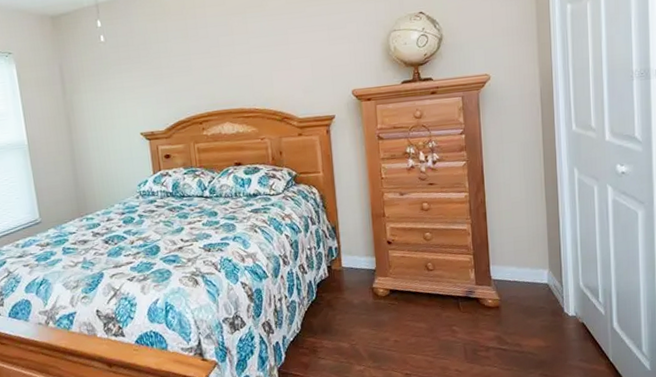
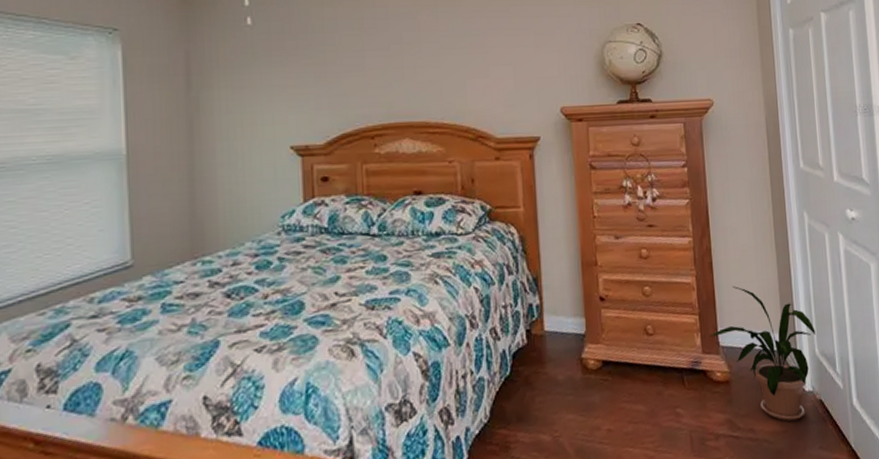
house plant: none [482,231,581,339] -> present [709,286,816,422]

